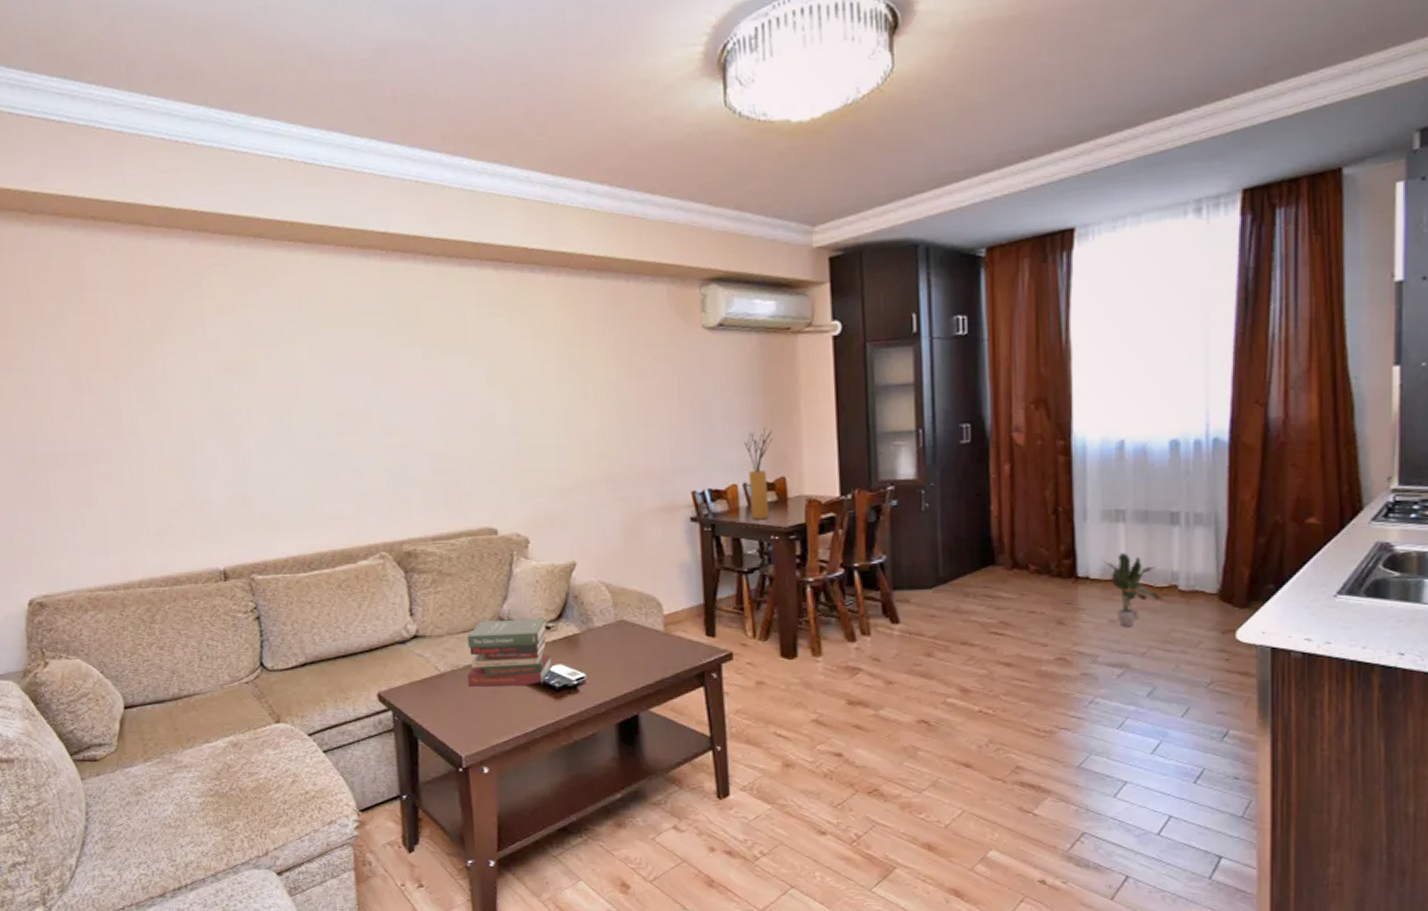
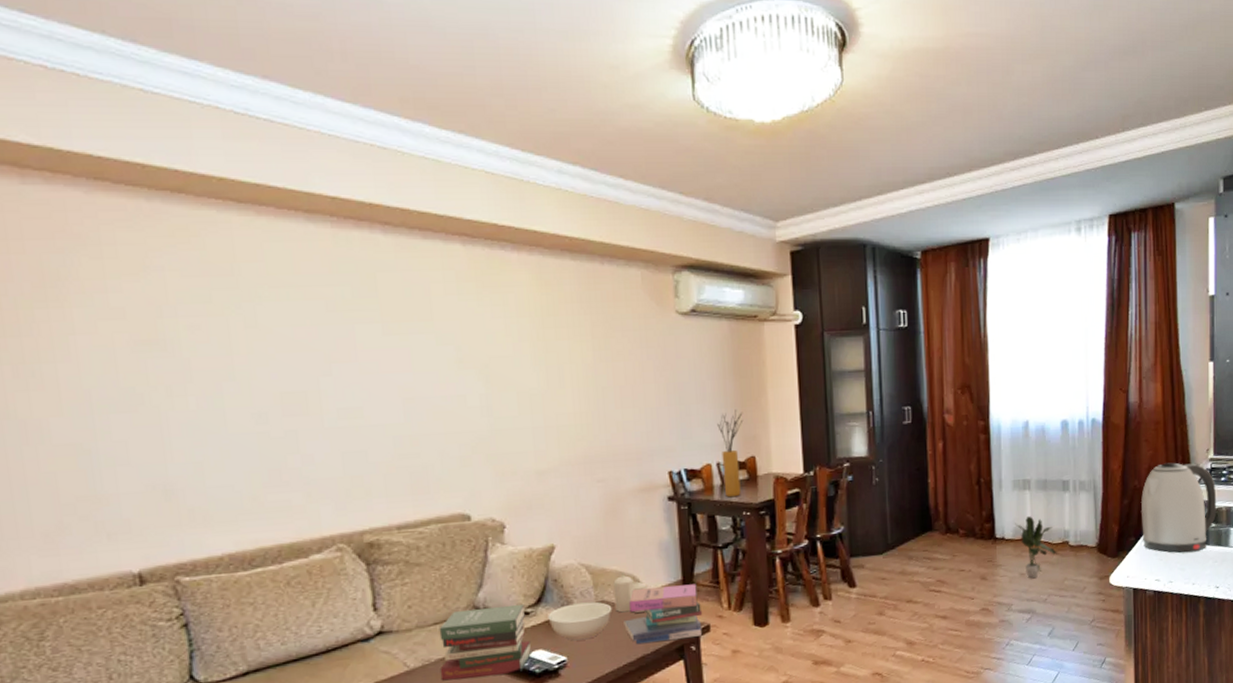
bowl: none [568,620,632,658] -> present [548,601,612,641]
candle: none [633,593,669,635] -> present [613,573,649,613]
books: none [643,609,725,667] -> present [623,584,703,645]
kettle: none [1285,493,1403,607] -> present [1141,462,1217,553]

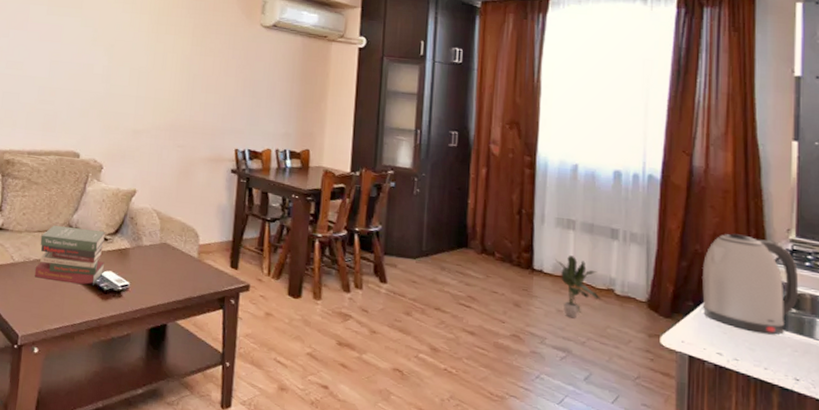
bowl: present [548,601,612,641] -> none [121,240,172,272]
candle: present [613,573,649,613] -> none [174,224,204,260]
books: present [623,584,703,645] -> none [178,239,245,293]
vase: present [717,409,744,498] -> none [279,108,304,181]

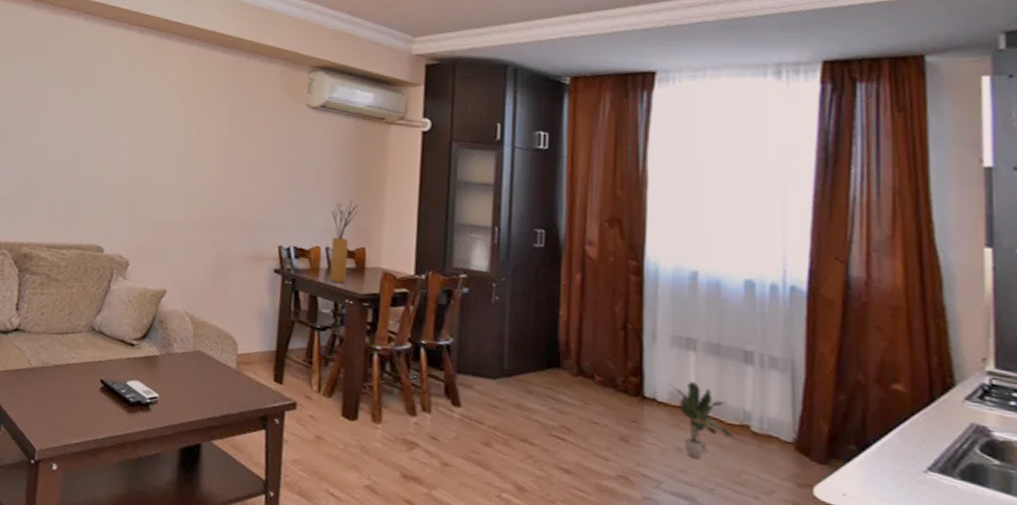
books: present [34,225,105,287] -> none [53,327,132,398]
vase: none [279,108,304,181] -> present [329,200,359,284]
kettle: present [702,233,799,334] -> none [868,361,1002,492]

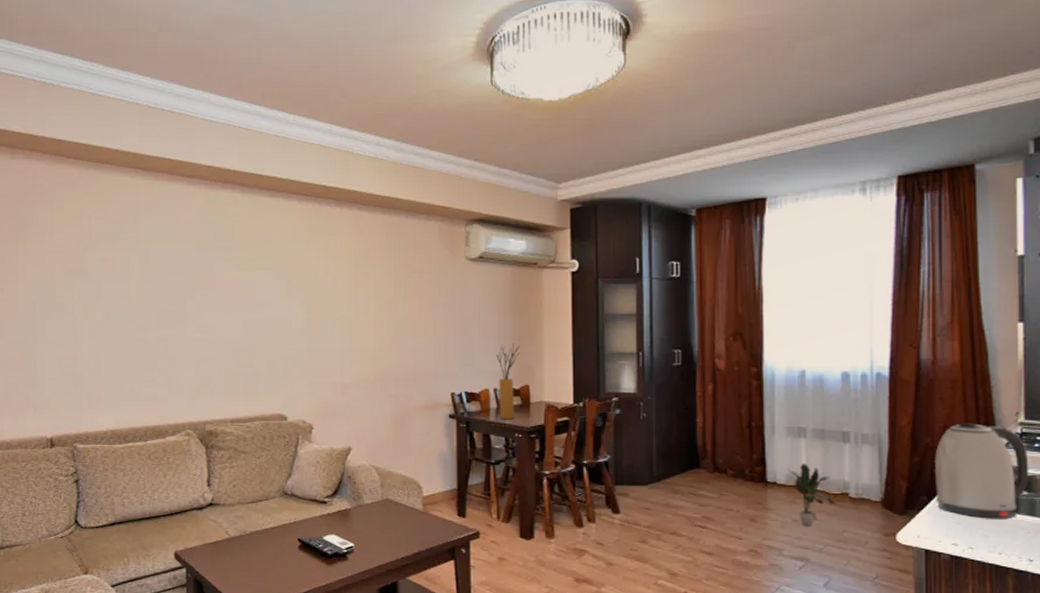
kettle: none [868,361,1002,492] -> present [935,423,1029,518]

